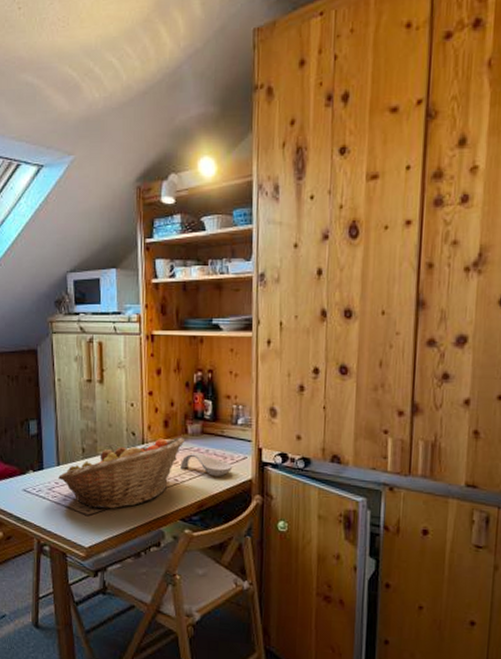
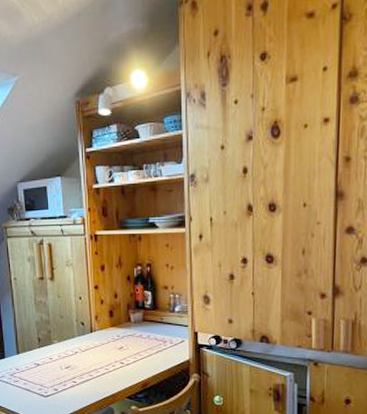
fruit basket: present [58,437,185,509] -> none [18,325,129,391]
spoon rest: present [181,453,233,476] -> none [125,338,172,358]

